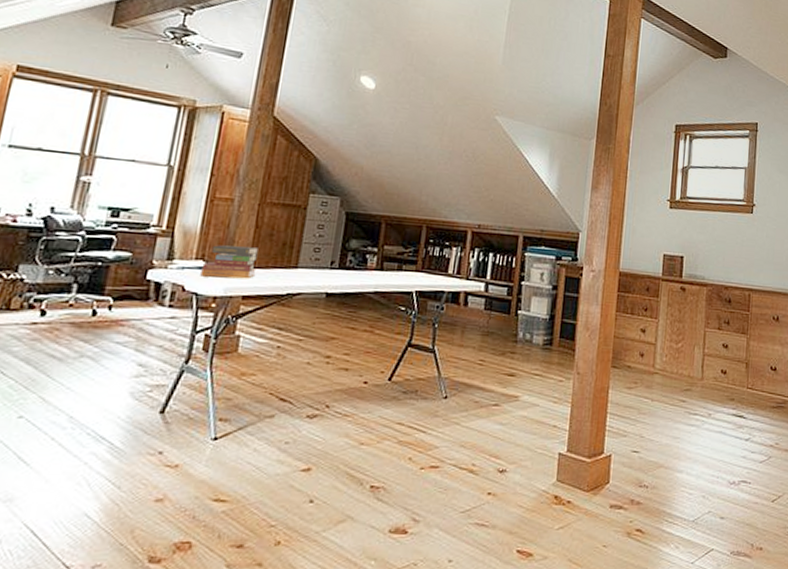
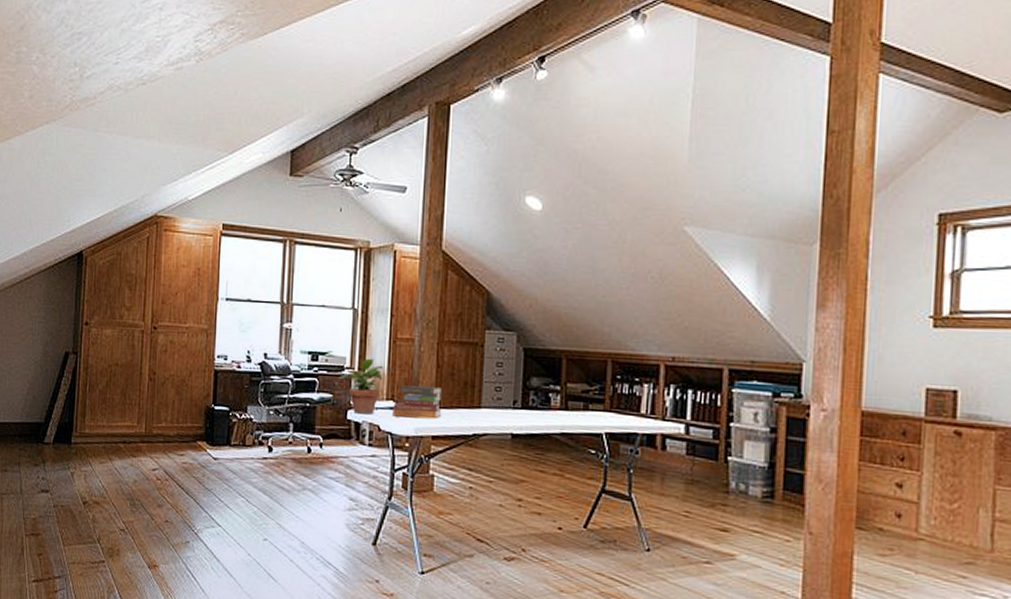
potted plant: none [141,216,196,275] -> present [338,358,384,415]

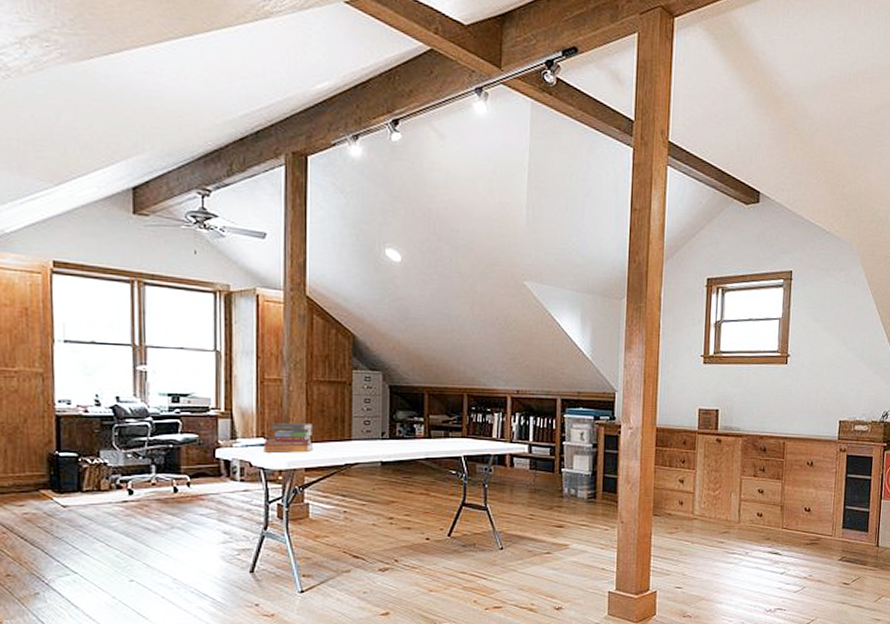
potted plant: present [338,358,384,415] -> none [203,398,252,452]

